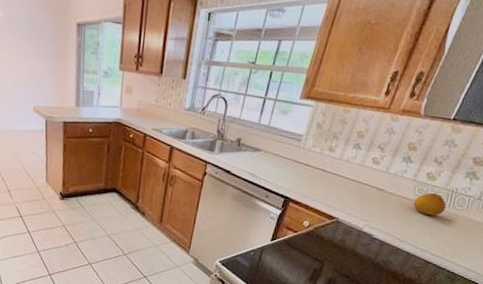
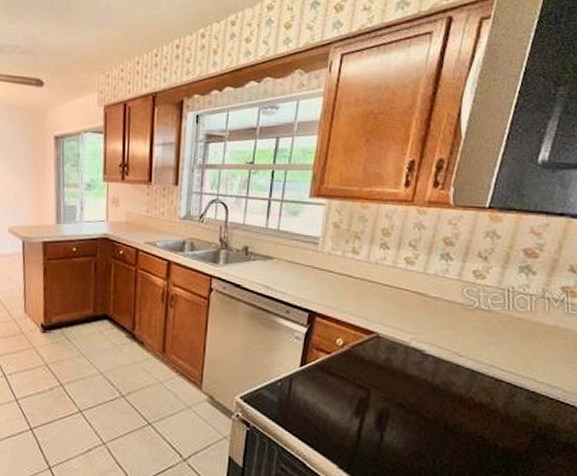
fruit: present [413,192,446,216] -> none [465,293,505,322]

